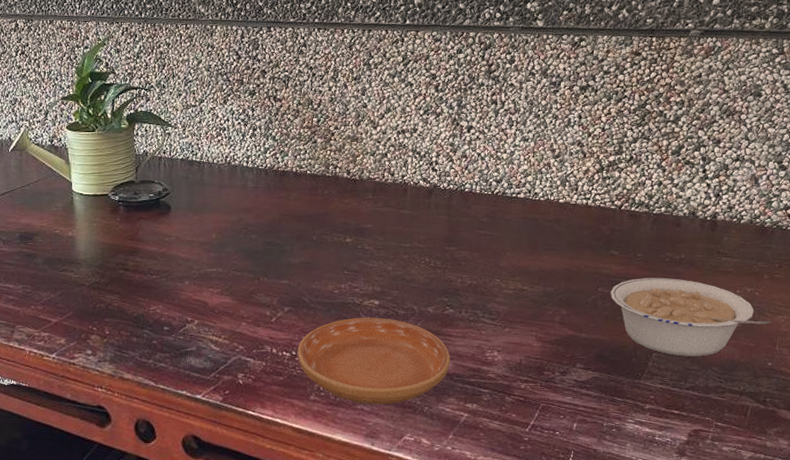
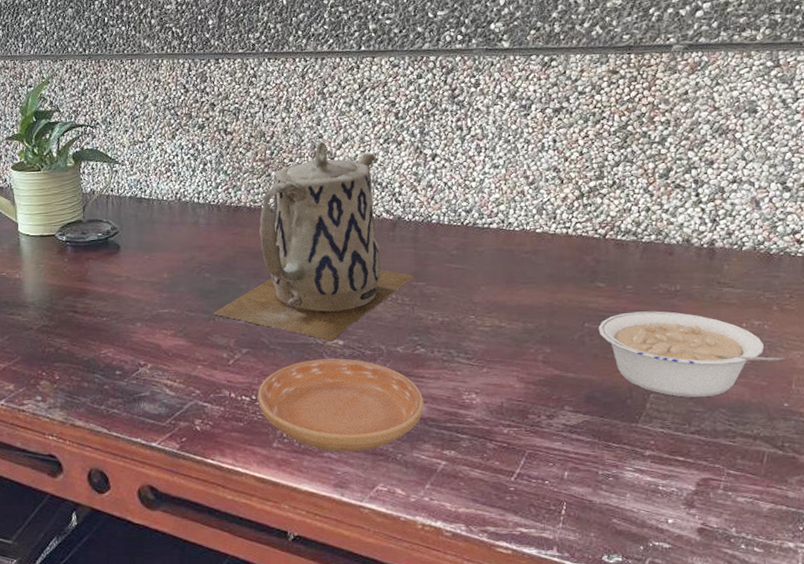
teapot: none [258,111,447,301] -> present [213,141,414,341]

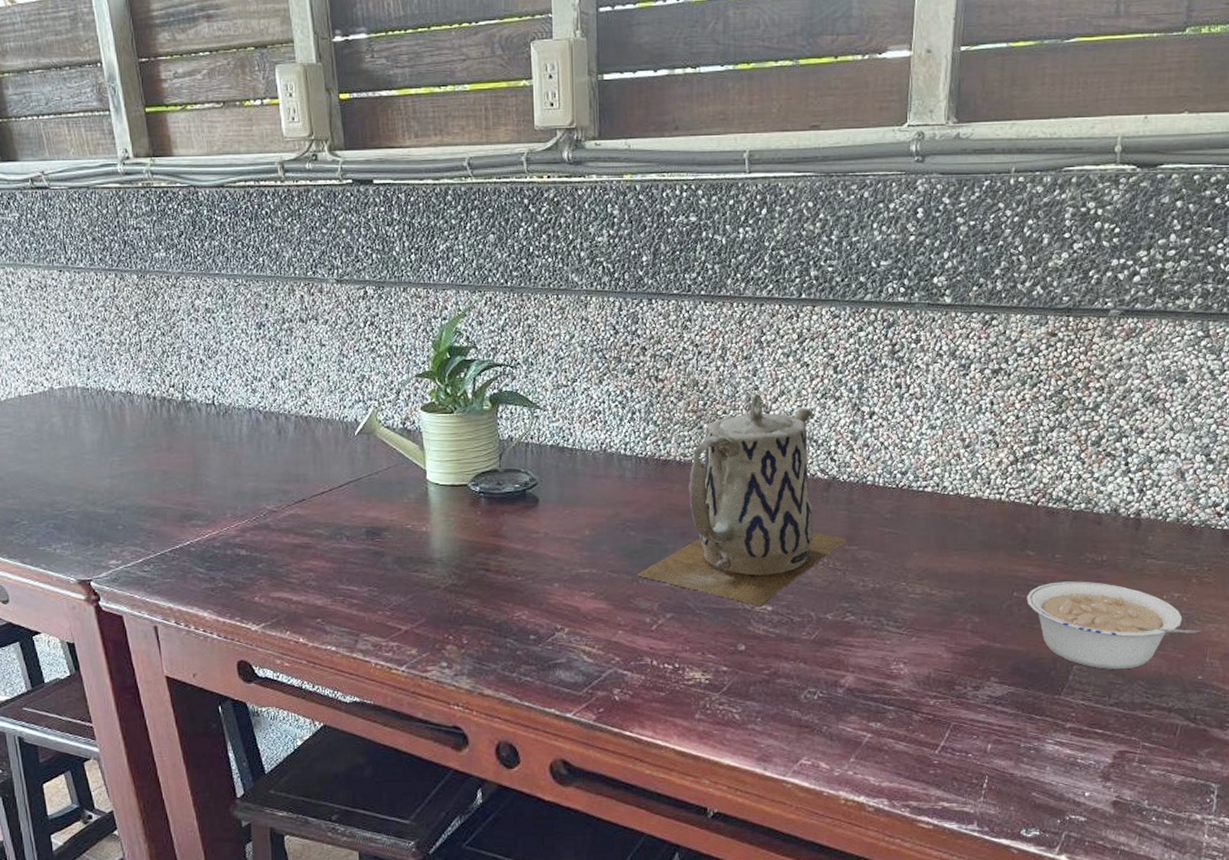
saucer: present [258,358,424,452] -> none [681,625,852,724]

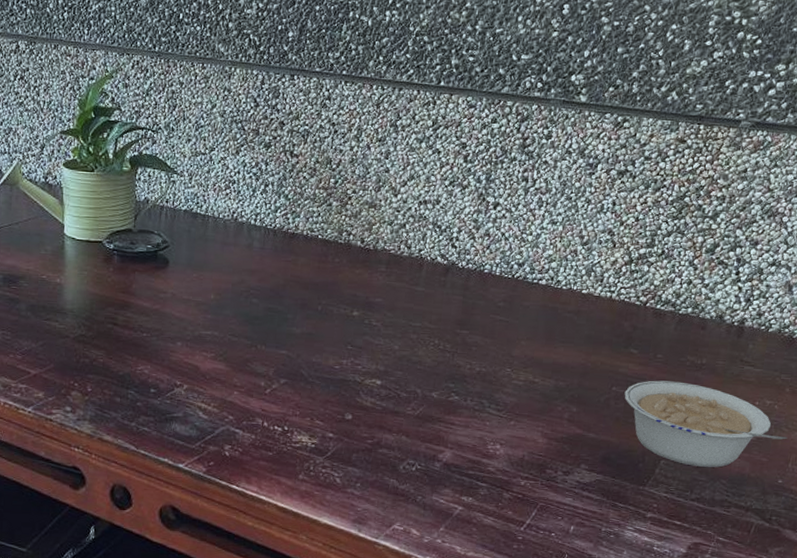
teapot: present [636,393,847,607] -> none [256,176,459,380]

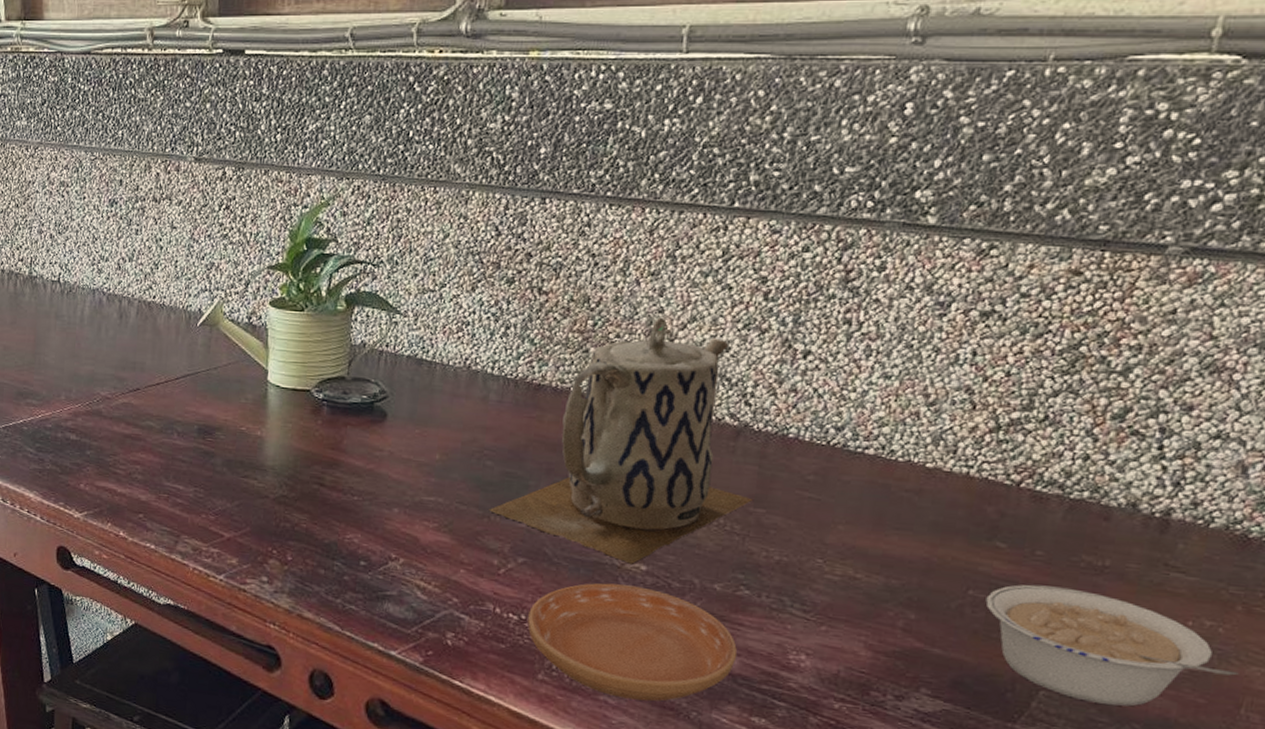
teapot: none [256,176,459,380] -> present [489,317,753,564]
saucer: none [290,396,451,490] -> present [527,583,738,701]

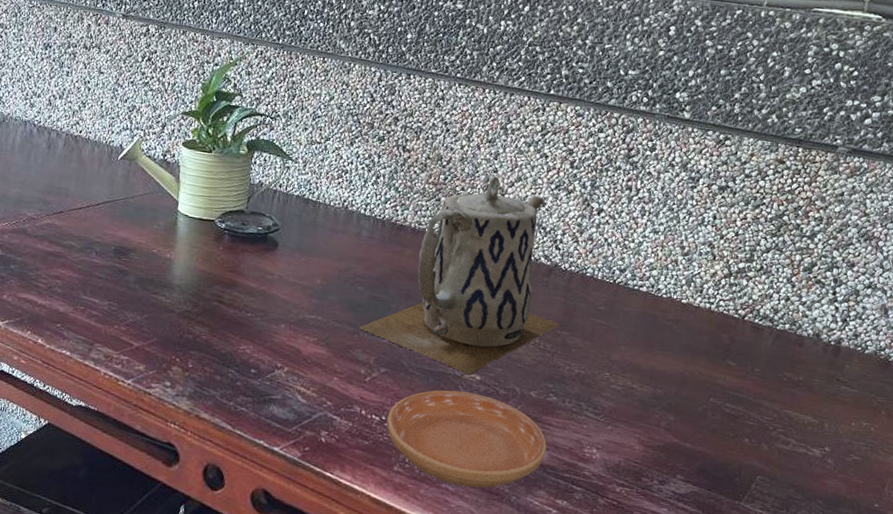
legume: present [985,584,1239,707] -> none [721,394,884,487]

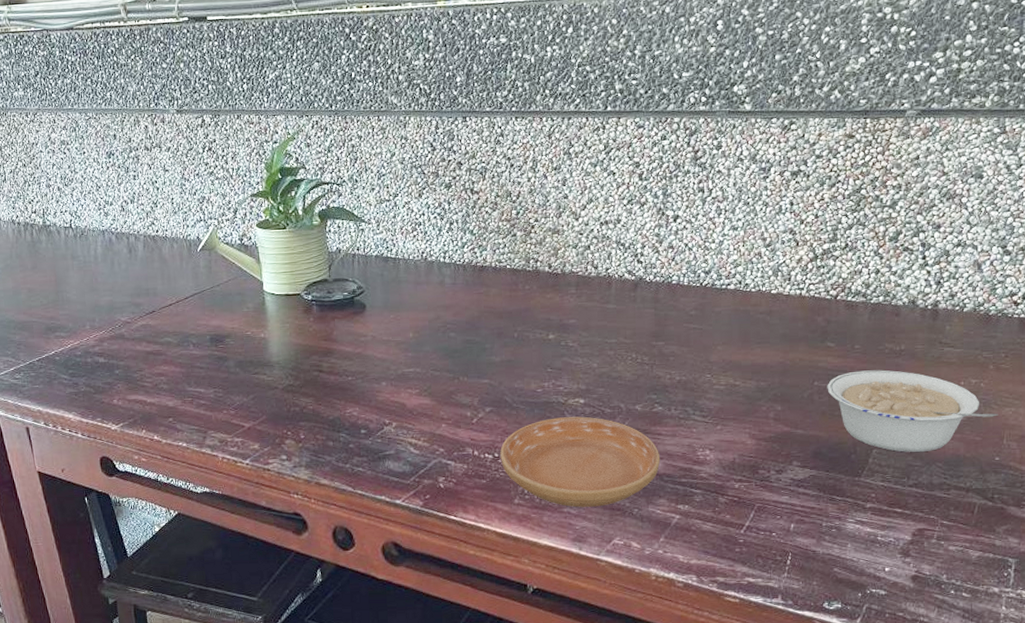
teapot: present [358,176,560,375] -> none [457,202,654,400]
legume: none [721,394,884,487] -> present [827,370,998,453]

